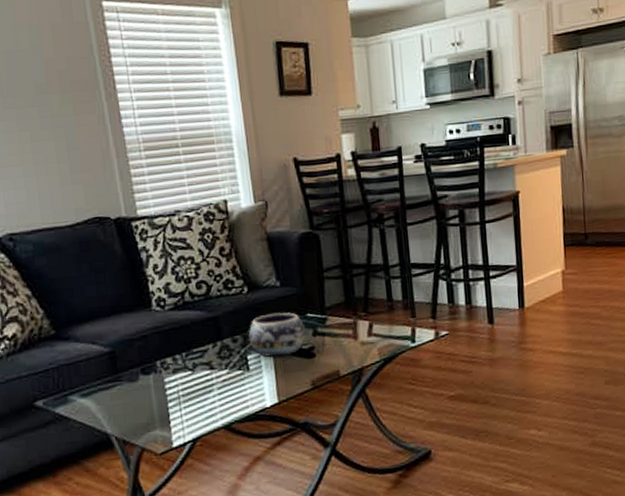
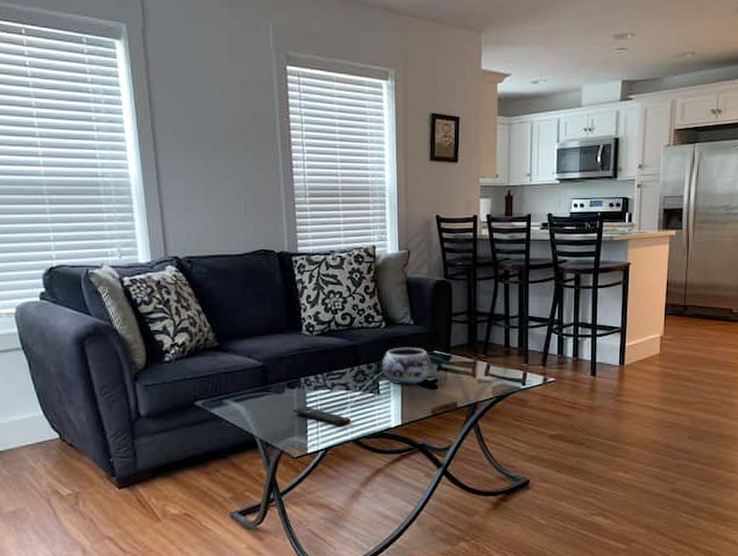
remote control: none [151,393,220,412] -> present [293,406,352,426]

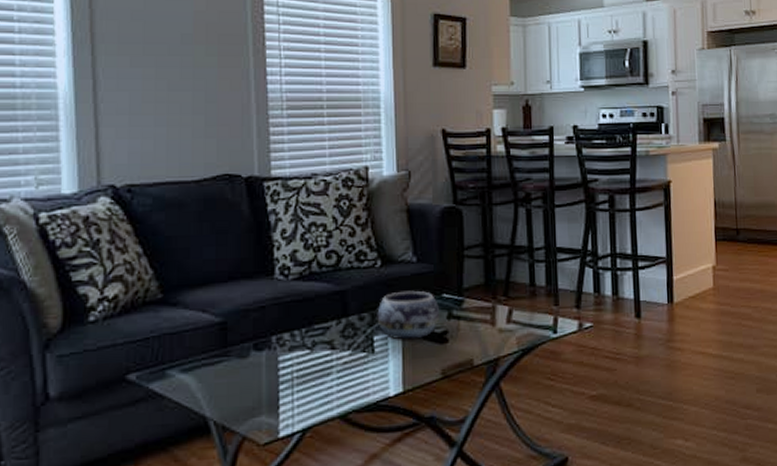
remote control: present [293,406,352,426] -> none [260,373,338,398]

